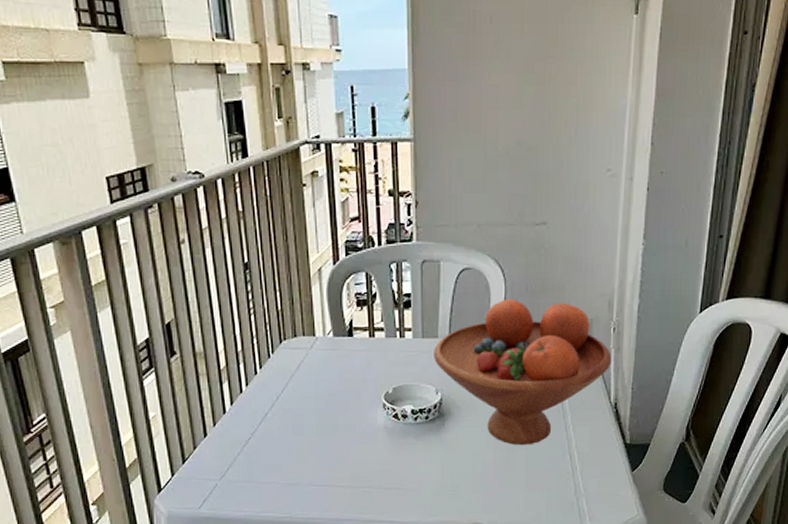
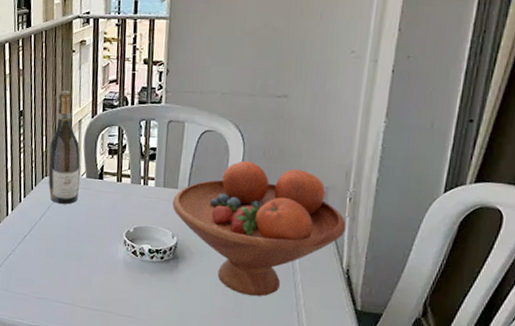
wine bottle: none [286,234,327,370] -> present [48,91,81,204]

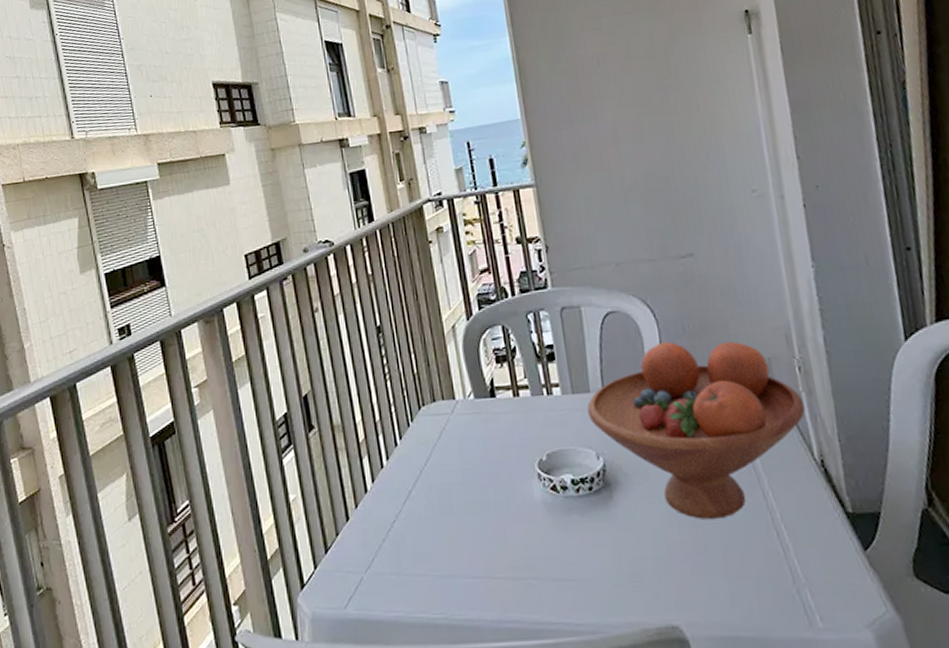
wine bottle: present [48,91,81,204] -> none [421,292,469,439]

